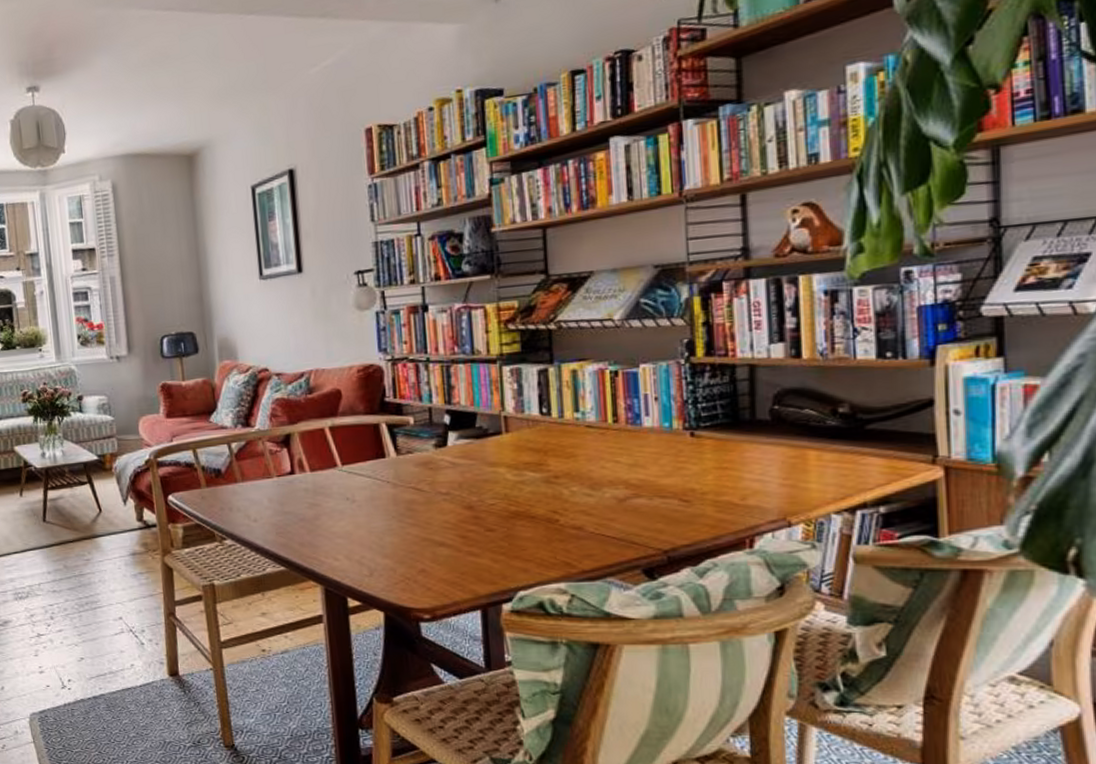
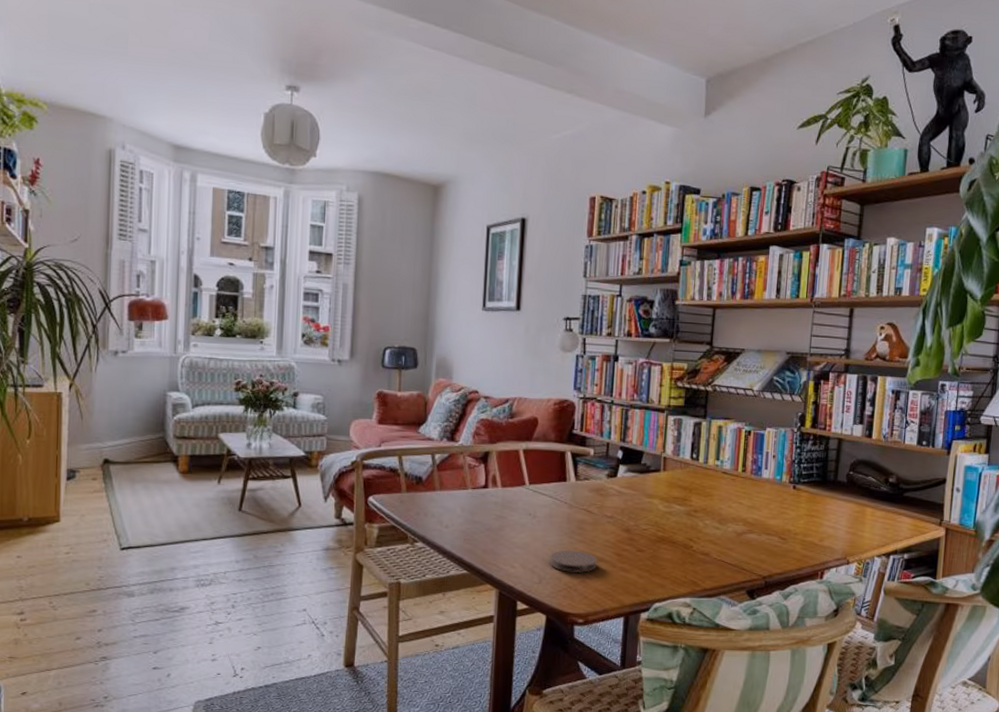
coaster: none [379,535,438,562] -> present [550,550,598,574]

